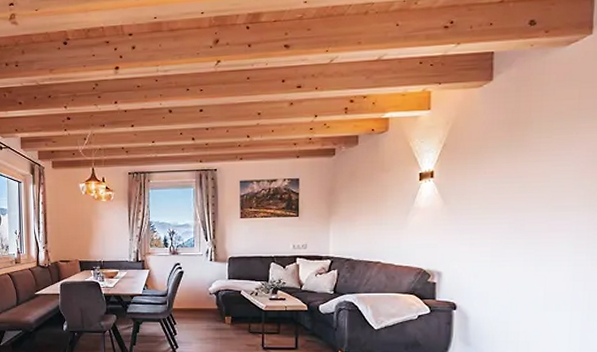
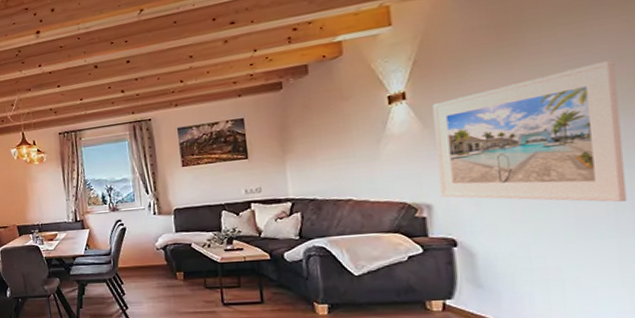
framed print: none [450,163,590,282] -> present [432,59,628,202]

